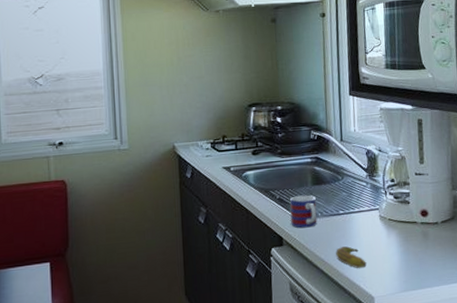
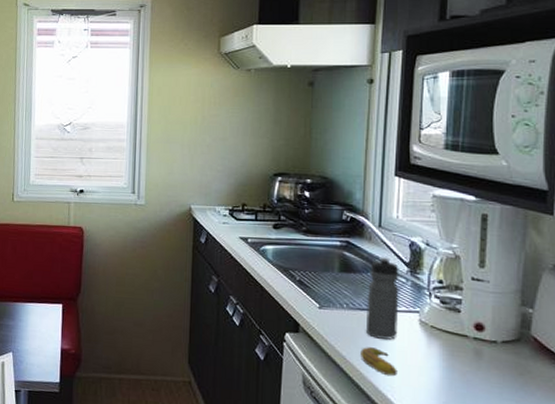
mug: present [289,195,317,228] -> none [310,280,342,318]
water bottle: none [337,166,364,238] -> present [366,257,399,340]

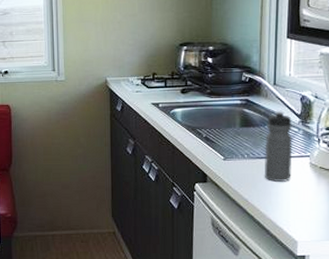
banana: present [361,347,397,376] -> none [260,190,292,212]

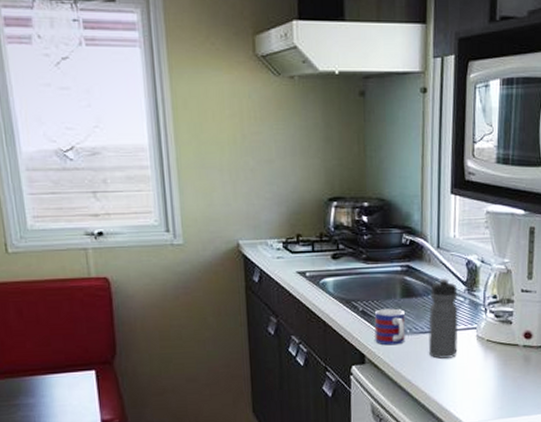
mug: none [216,136,243,168] -> present [374,308,405,346]

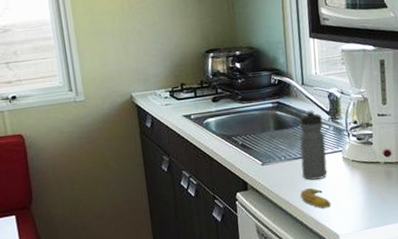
mug: present [374,308,405,346] -> none [252,139,281,173]
banana: none [425,368,459,392] -> present [300,188,331,209]

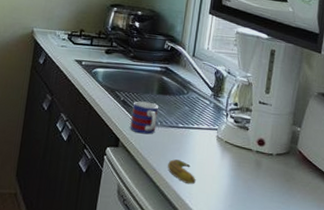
mug: none [252,139,281,173] -> present [130,101,158,135]
water bottle: present [299,110,328,180] -> none [174,82,205,153]

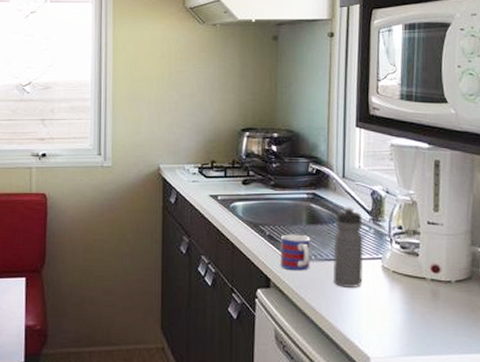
banana: present [168,159,196,184] -> none [329,297,364,322]
water bottle: none [174,82,205,153] -> present [333,207,363,287]

